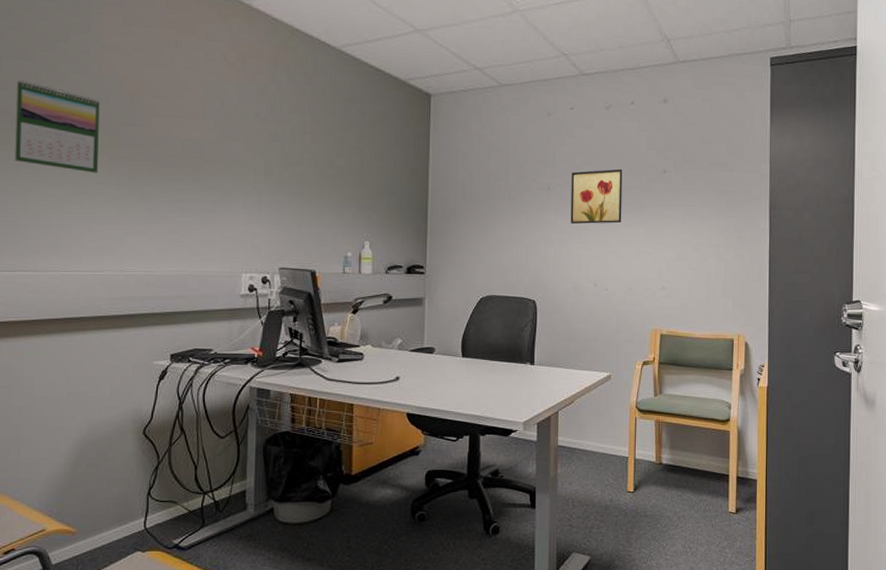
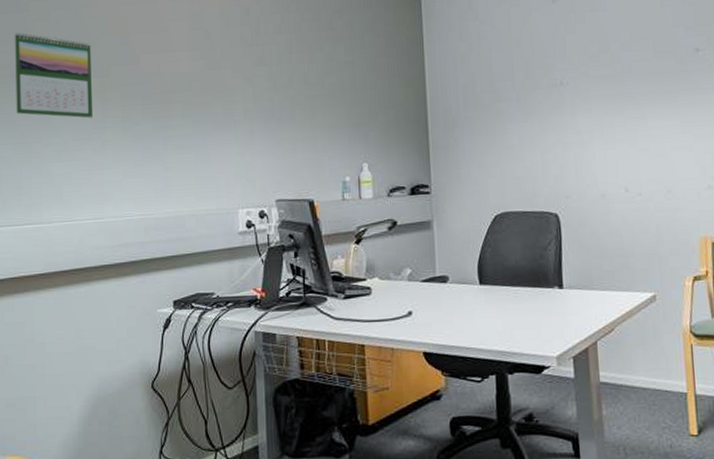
wall art: present [570,168,623,225] -> none [586,52,651,123]

